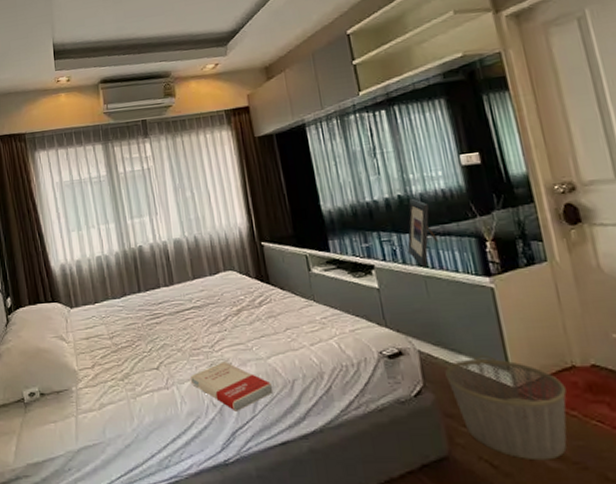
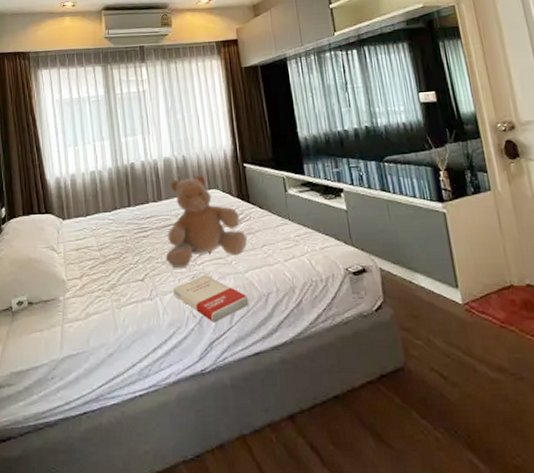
teddy bear: none [180,255,269,355] -> present [165,174,248,268]
picture frame: present [407,198,439,268] -> none [372,129,400,193]
basket: present [445,354,567,461] -> none [402,273,506,372]

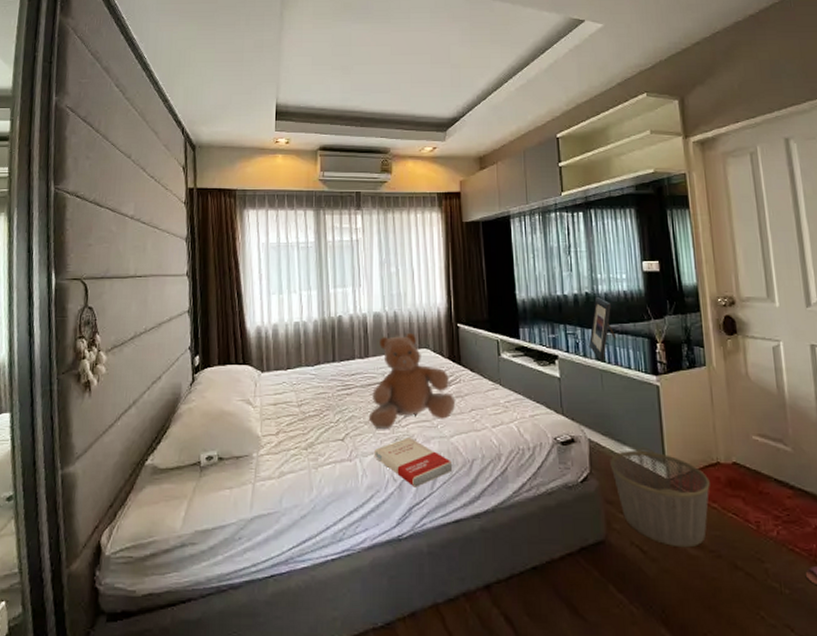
picture frame: none [372,129,400,193] -> present [589,296,617,363]
basket: none [402,273,506,372] -> present [610,447,710,548]

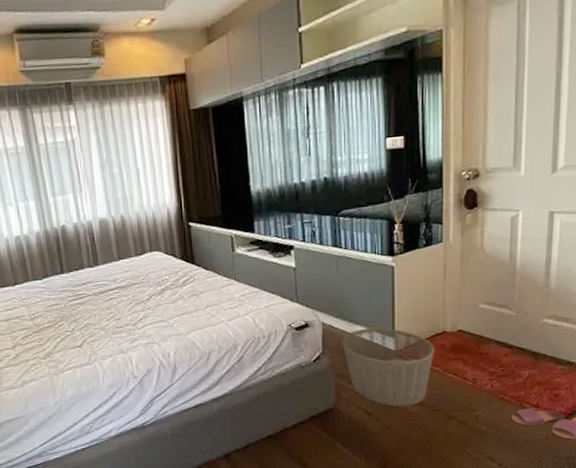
teddy bear: present [368,332,456,429] -> none [103,236,191,333]
book: present [373,437,453,488] -> none [112,338,191,382]
picture frame: present [589,296,617,363] -> none [326,180,355,249]

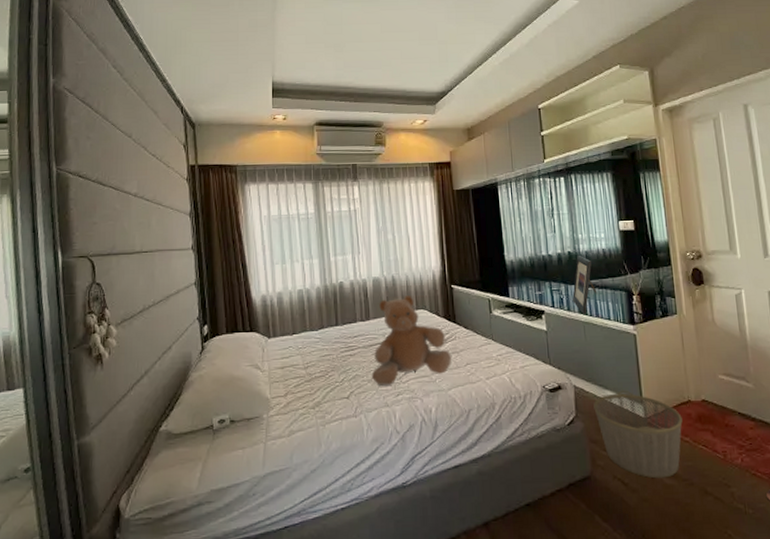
teddy bear: none [103,236,191,333] -> present [371,294,452,385]
picture frame: none [326,180,355,249] -> present [572,255,597,315]

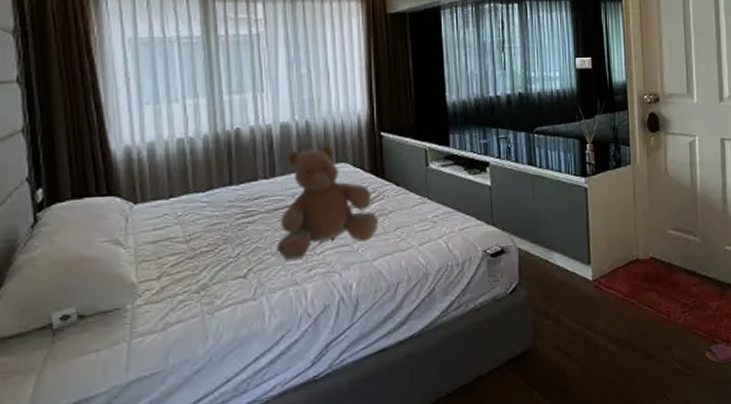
picture frame: present [572,255,597,315] -> none [521,96,549,167]
basket: present [593,390,683,479] -> none [539,250,630,346]

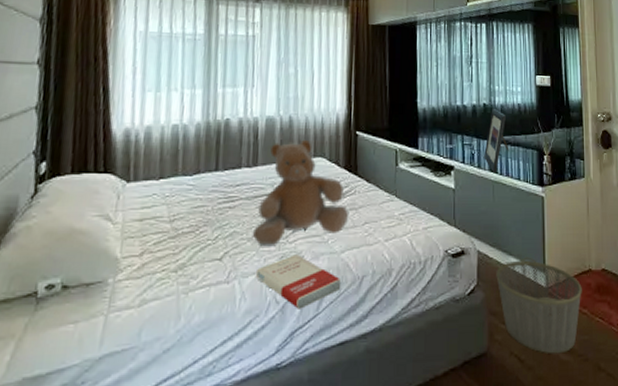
book: none [283,265,376,321] -> present [255,254,342,309]
picture frame: none [521,96,549,167] -> present [484,108,509,174]
basket: none [539,250,630,346] -> present [496,257,582,354]

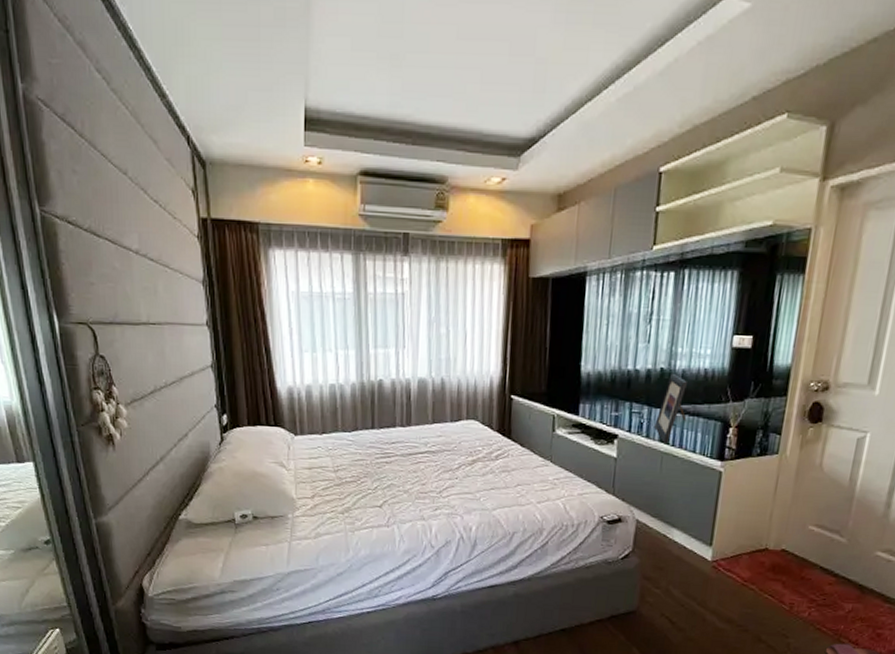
teddy bear: present [252,139,349,245] -> none [408,401,502,498]
book: present [255,254,342,309] -> none [412,508,493,555]
basket: present [496,257,582,354] -> none [654,530,754,622]

